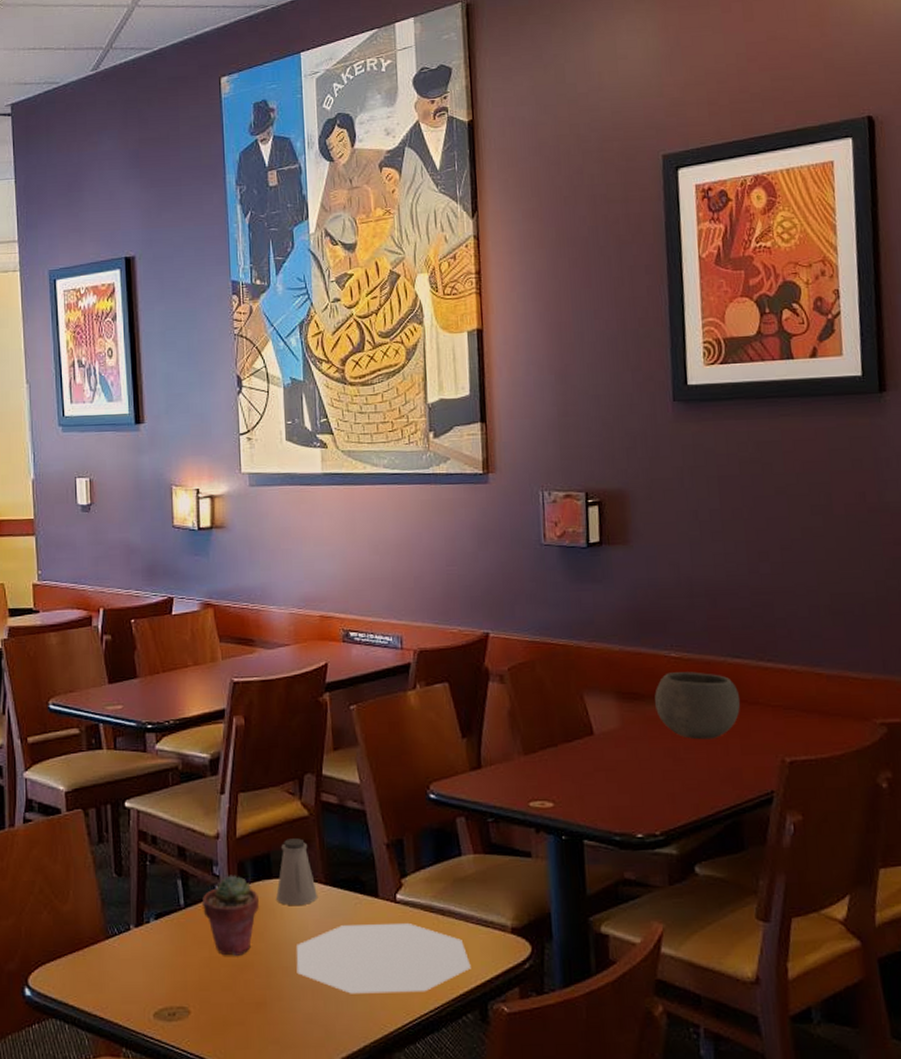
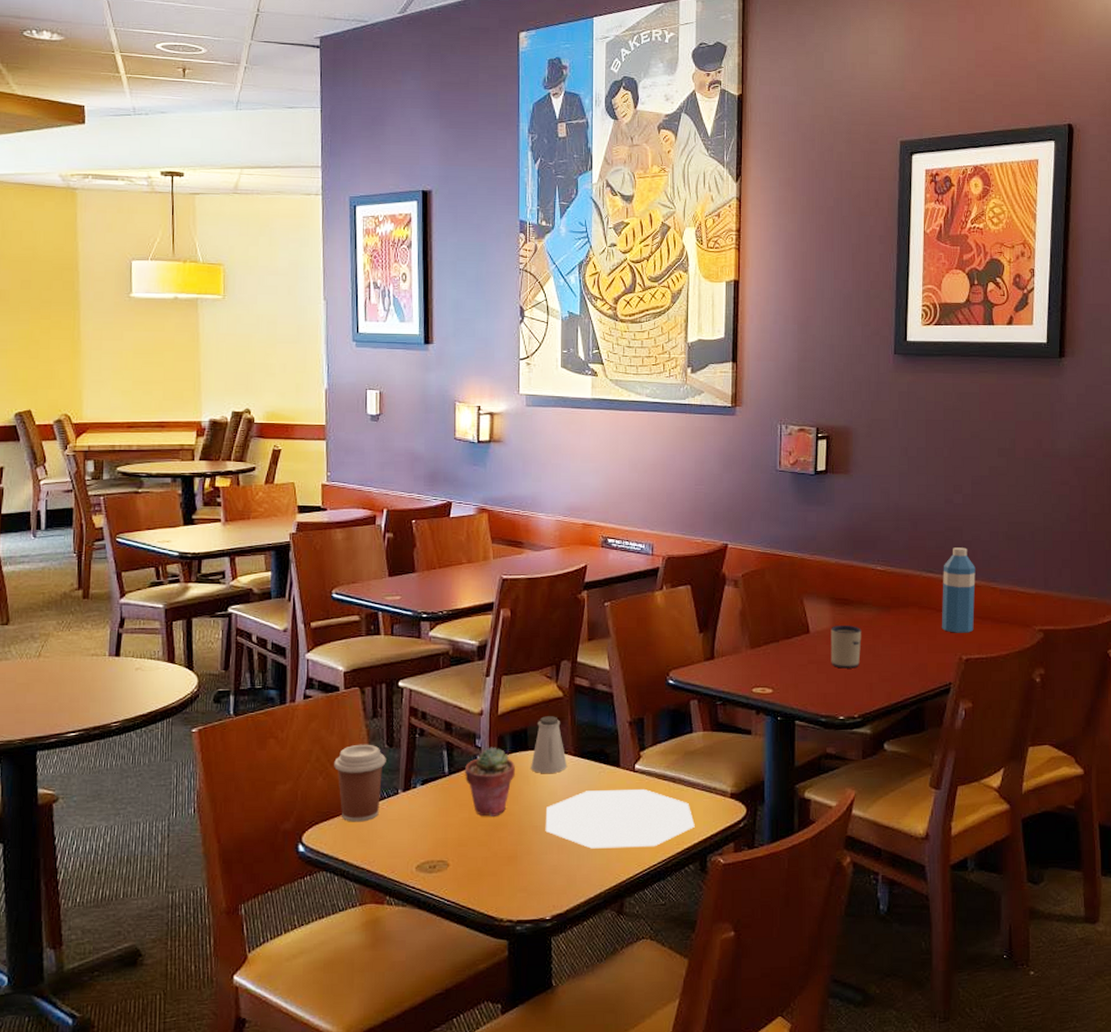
coffee cup: none [59,873,115,962] -> present [334,744,386,822]
mug: none [619,724,658,776] -> present [831,626,862,669]
bowl: present [655,672,741,740] -> none [862,583,931,640]
water bottle: none [752,626,797,730] -> present [941,547,976,633]

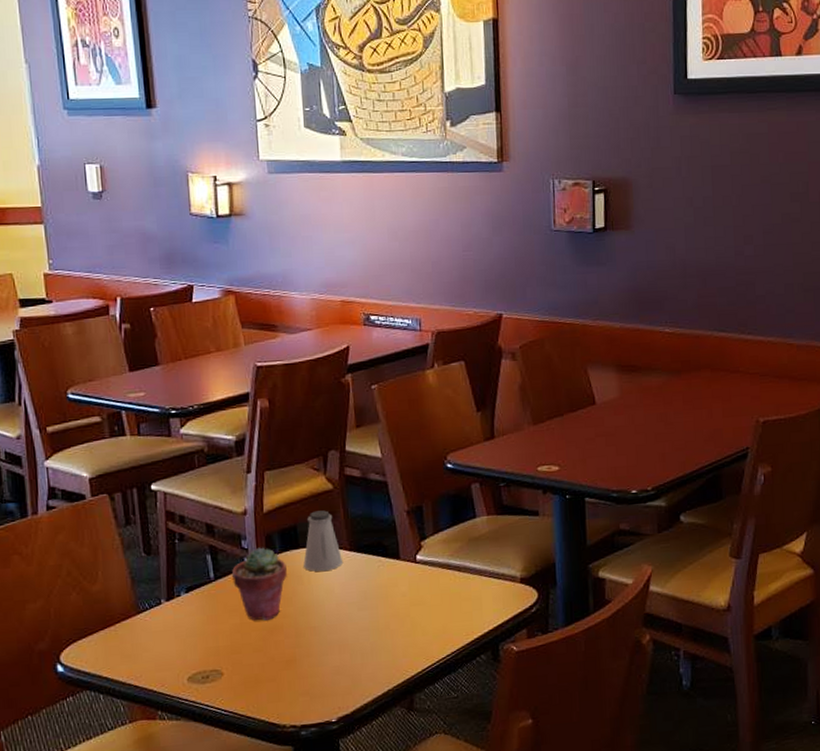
coffee cup: present [334,744,386,822] -> none [87,553,145,637]
plate: present [545,789,695,849] -> none [323,580,484,646]
mug: present [831,626,862,669] -> none [618,393,652,440]
water bottle: present [941,547,976,633] -> none [735,303,771,395]

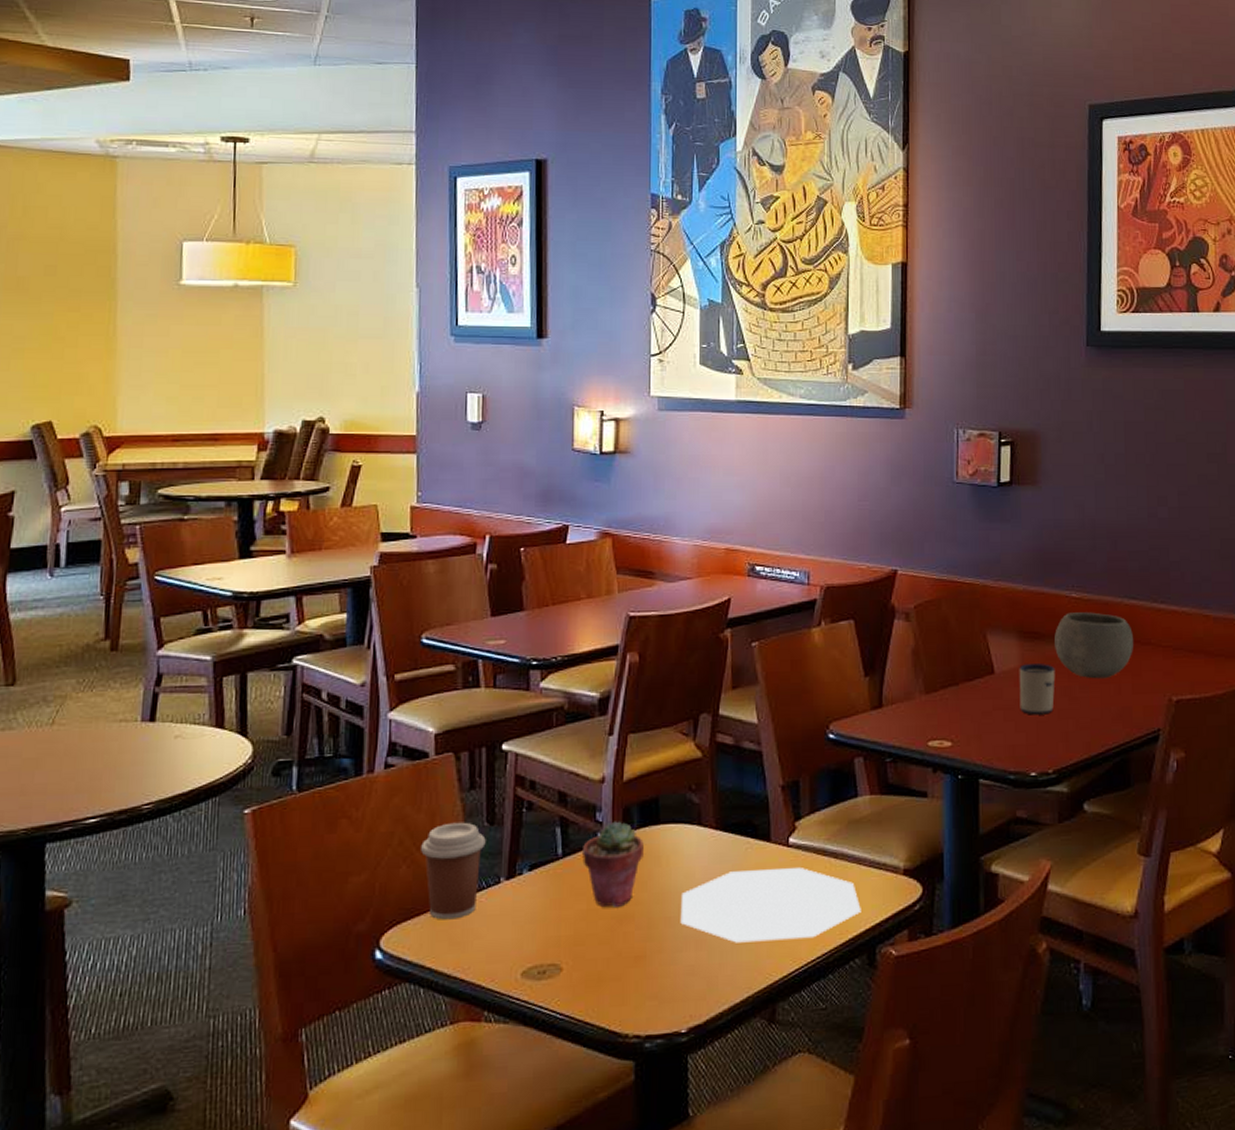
coffee cup: none [87,553,145,637] -> present [421,822,486,920]
saltshaker: present [303,510,343,572] -> none [663,781,706,852]
plate: none [323,580,484,646] -> present [680,868,861,943]
mug: none [618,393,652,440] -> present [1019,664,1056,715]
bowl: none [650,345,724,406] -> present [1054,612,1134,679]

